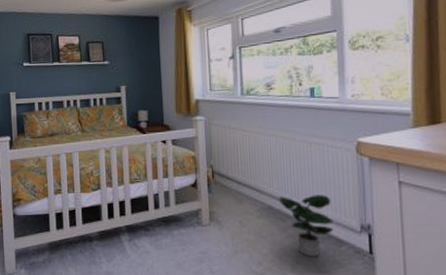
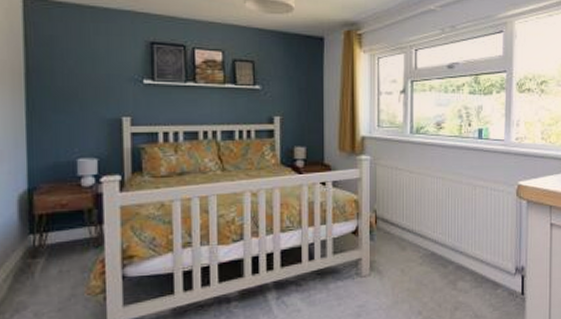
potted plant: present [278,195,334,257] -> none [441,238,492,302]

